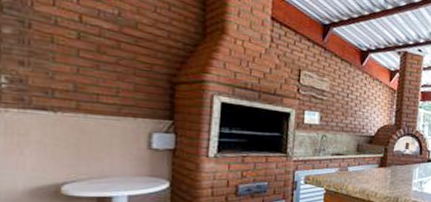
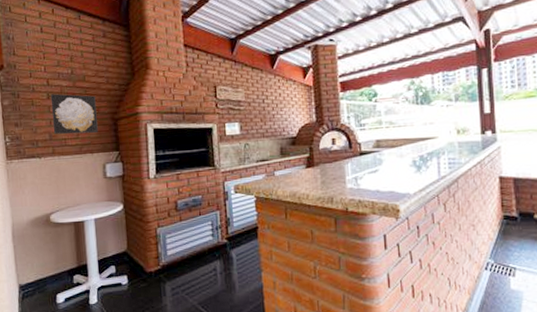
wall art: none [81,34,149,95] -> present [50,93,98,134]

